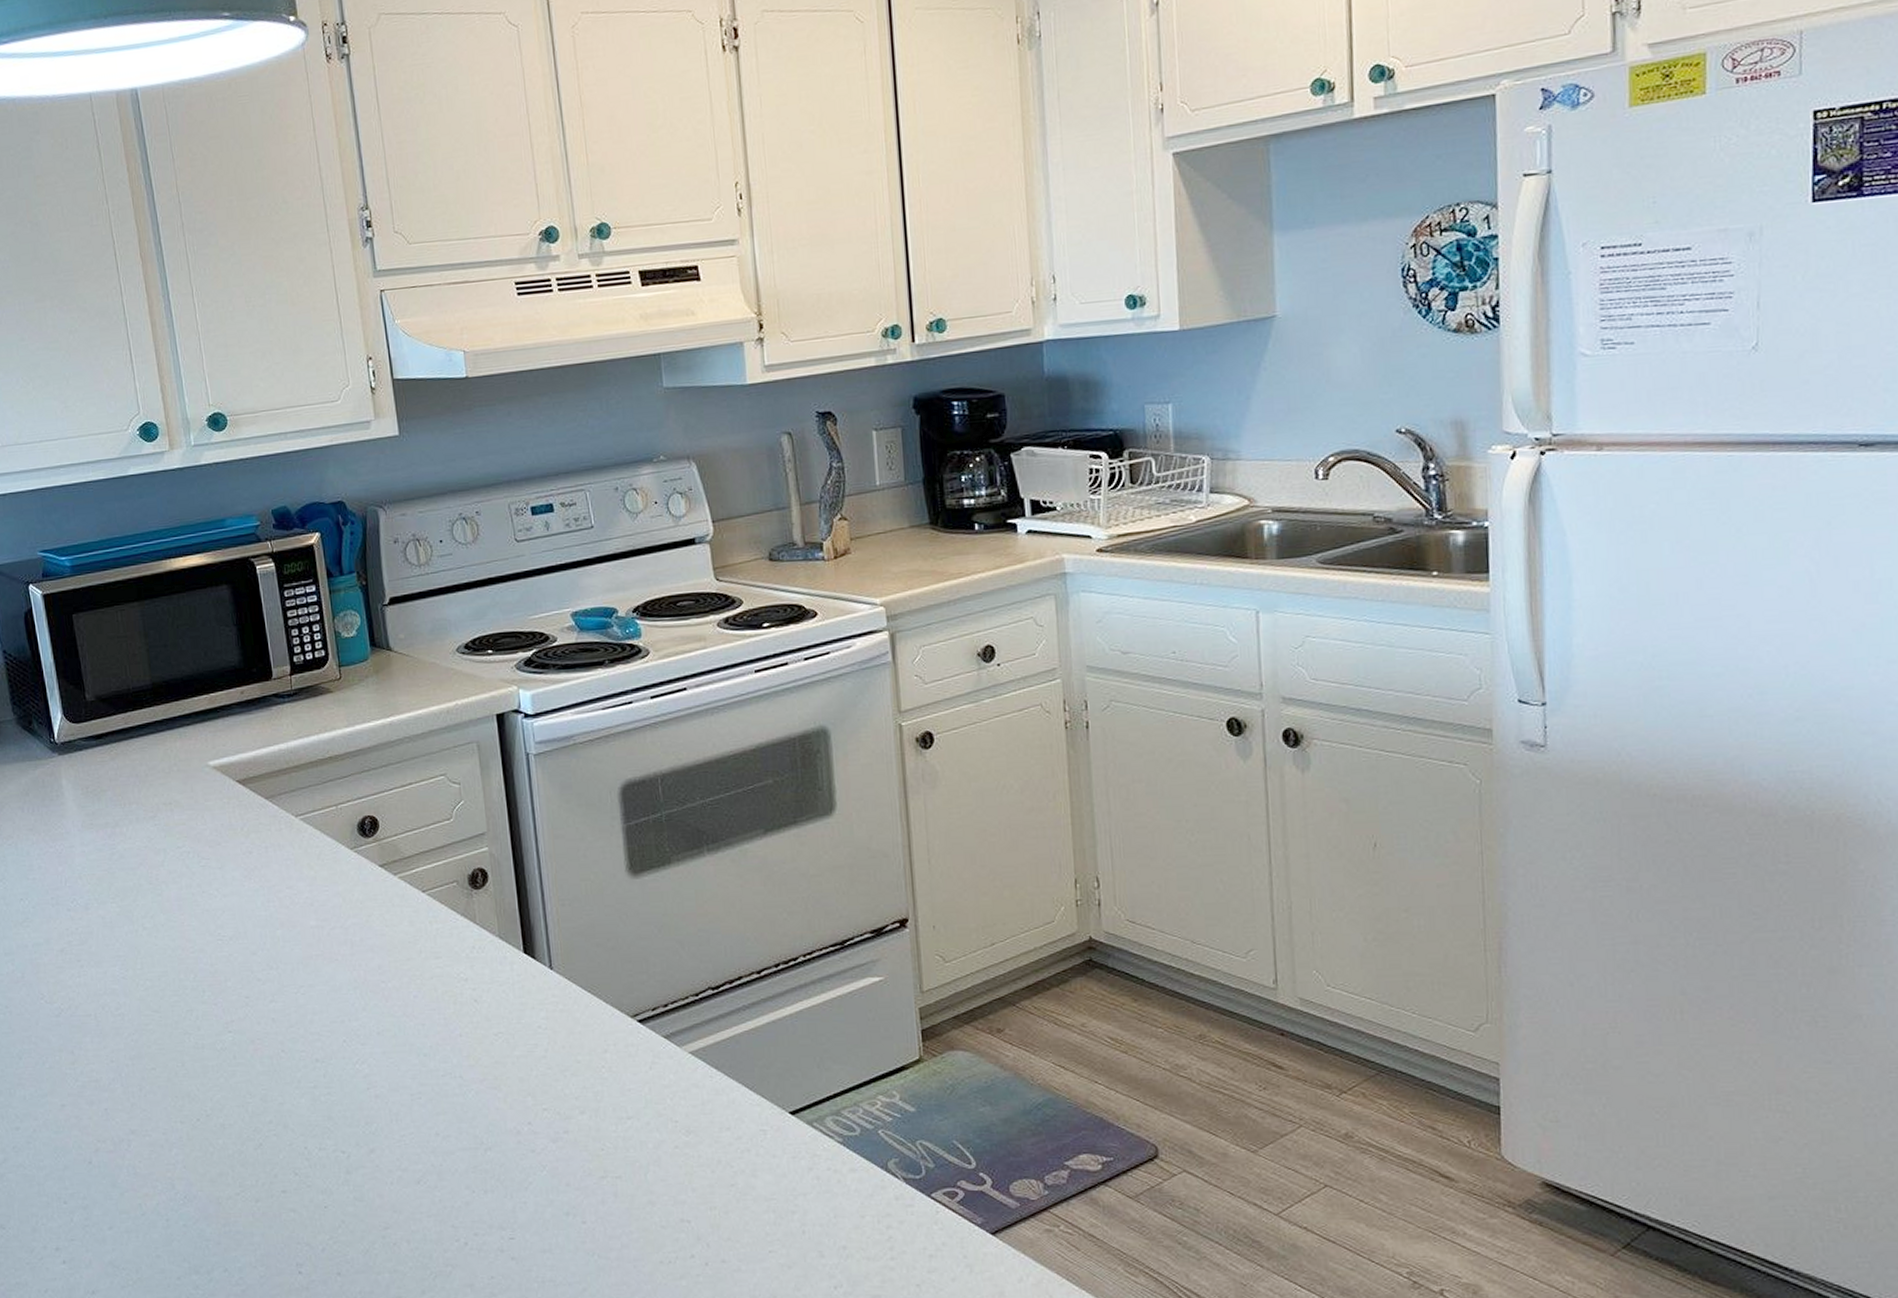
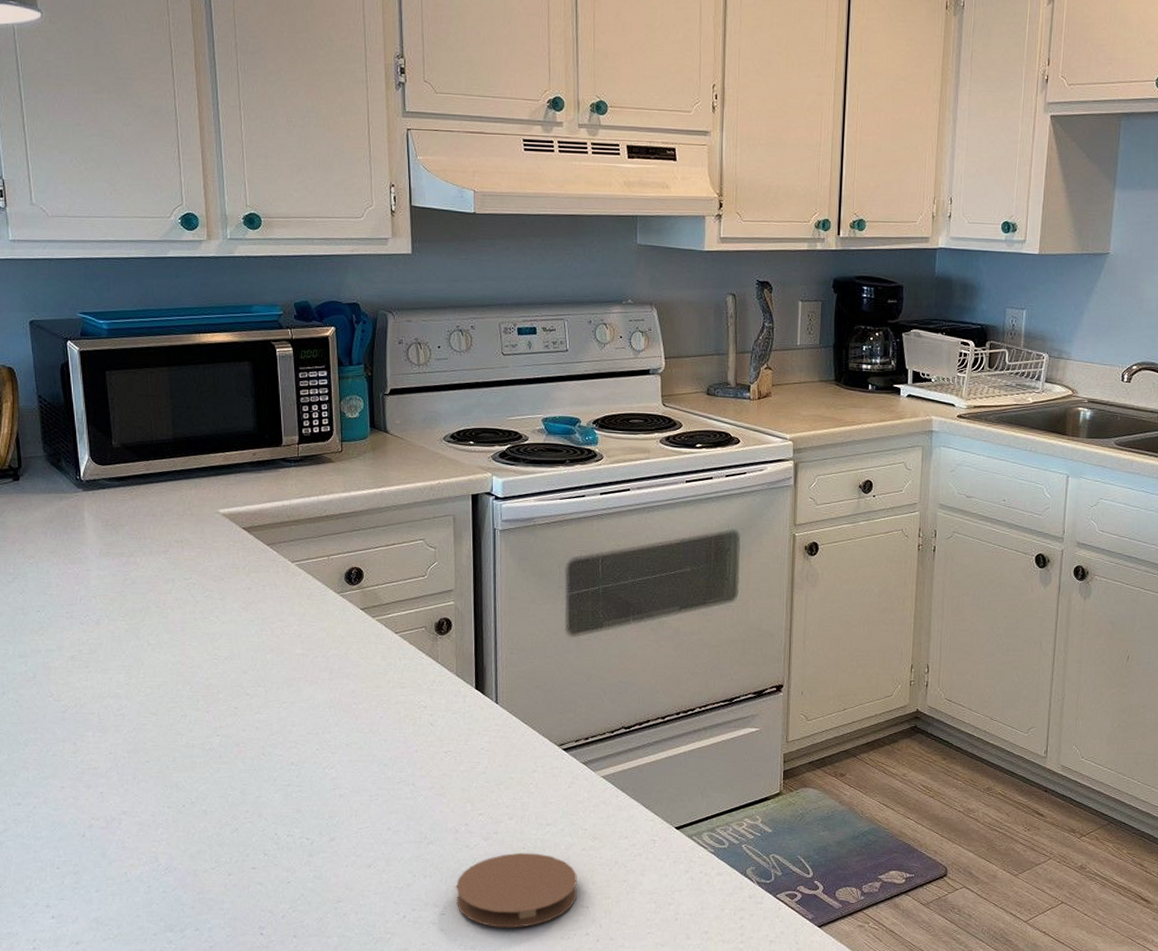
coaster: none [524,1155,674,1253] -> present [456,852,577,928]

